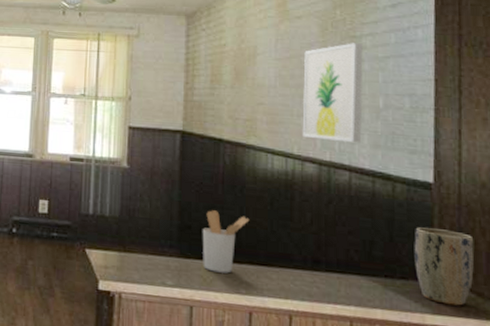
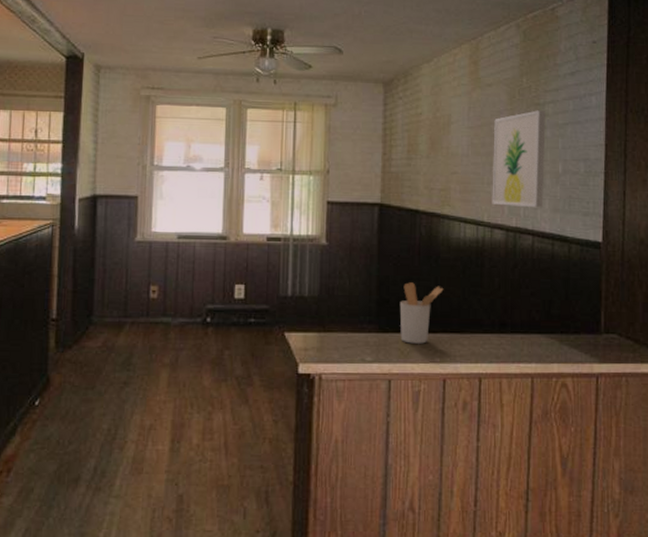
plant pot: present [414,227,475,306] -> none [585,284,633,353]

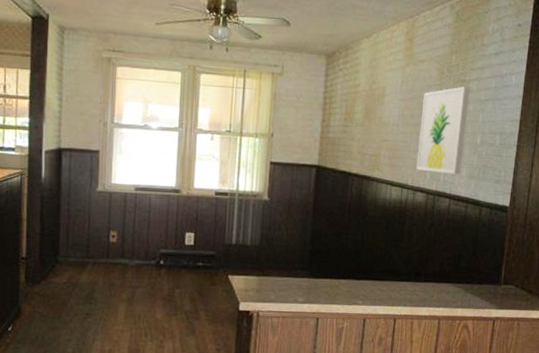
utensil holder: present [399,282,444,344] -> none [329,236,369,289]

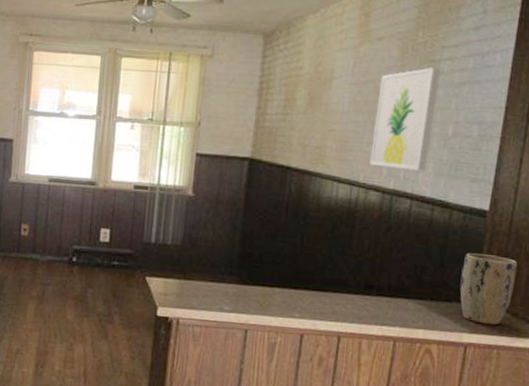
plant pot: none [489,242,532,301] -> present [460,253,518,325]

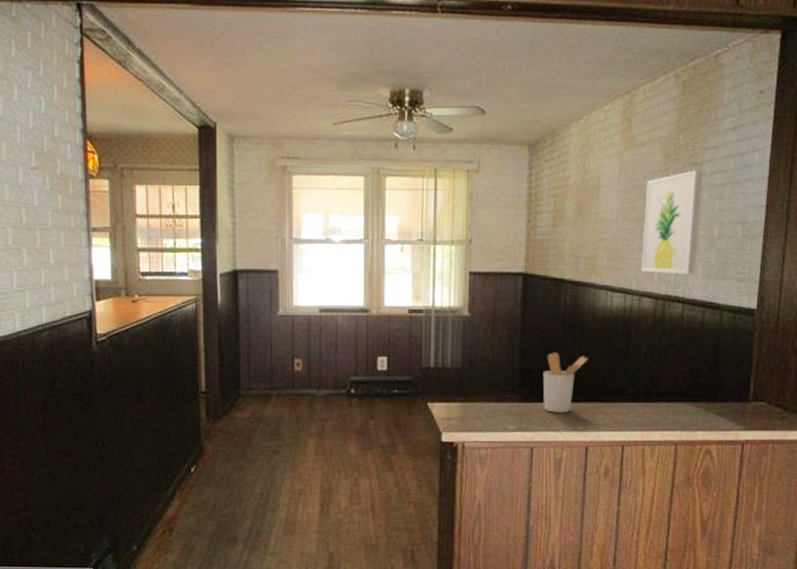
utensil holder: none [260,238,310,299] -> present [542,352,588,413]
plant pot: present [460,253,518,325] -> none [734,352,786,421]

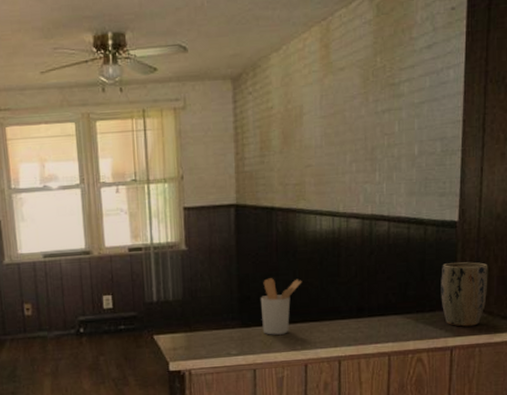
wall art: present [641,170,703,275] -> none [347,90,401,194]
plant pot: none [734,352,786,421] -> present [441,262,488,327]

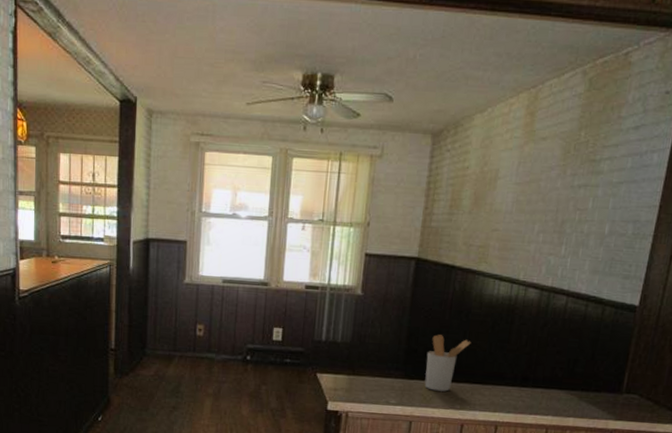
plant pot: present [441,262,488,327] -> none [608,346,662,413]

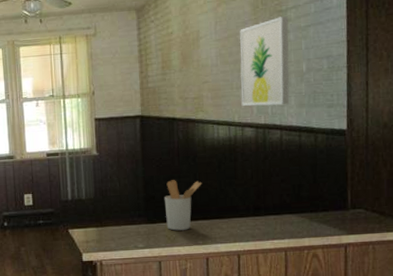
wall art: none [530,167,600,269] -> present [240,16,290,106]

